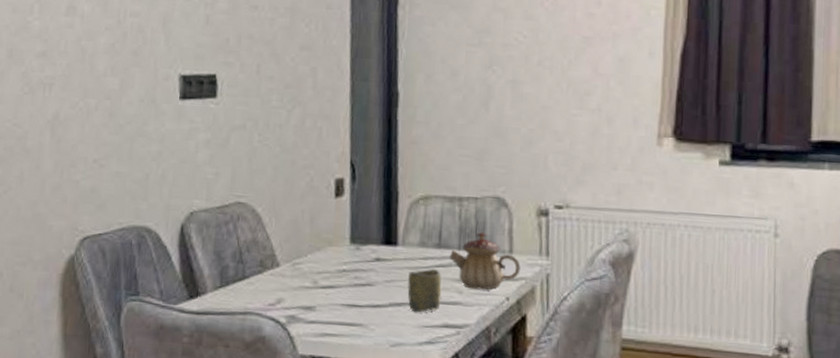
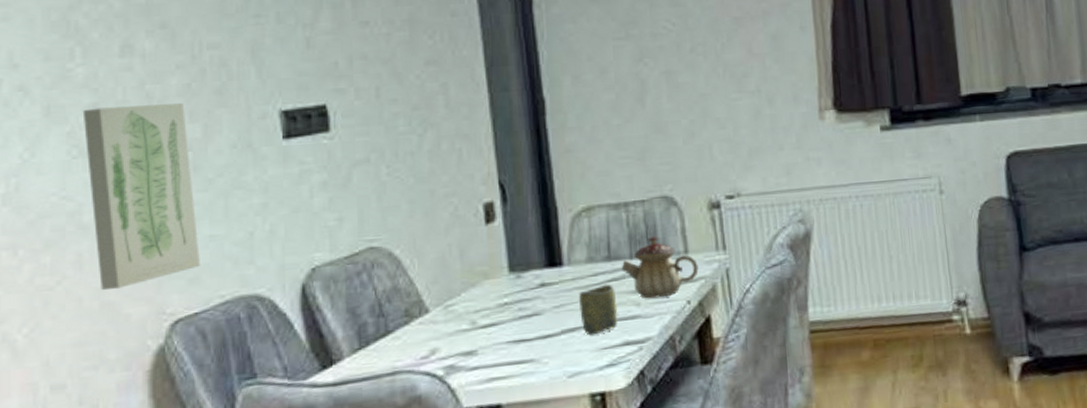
wall art: none [33,55,108,204] -> present [82,103,200,290]

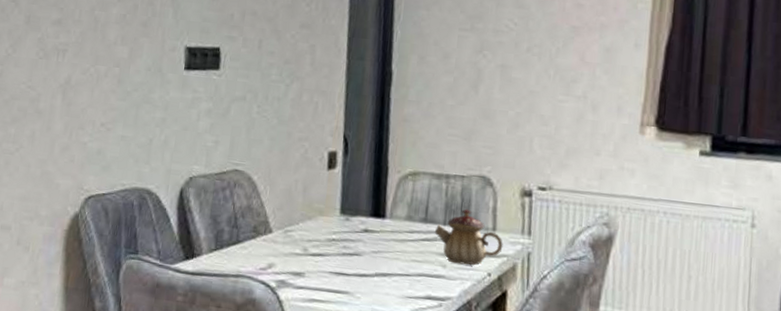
wall art: present [82,103,200,290] -> none [43,23,119,163]
cup: present [579,285,618,336] -> none [393,242,427,284]

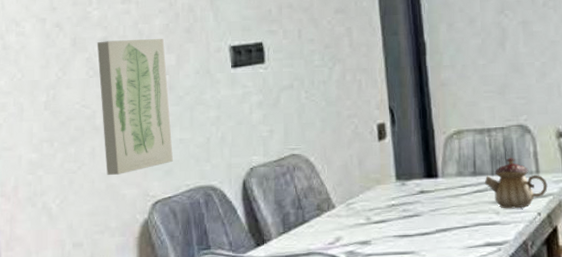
wall art: none [43,23,119,163] -> present [97,39,173,175]

